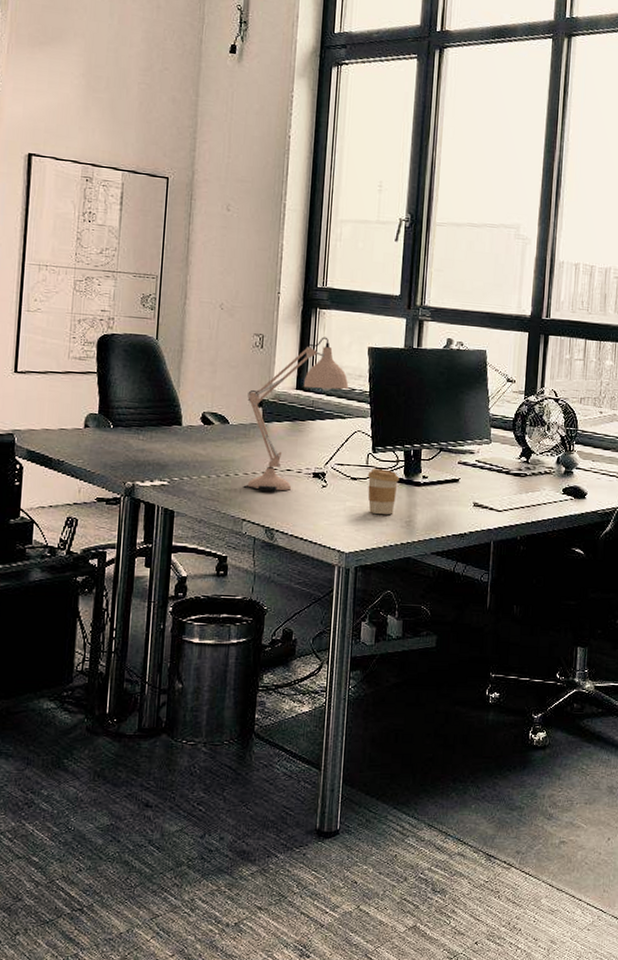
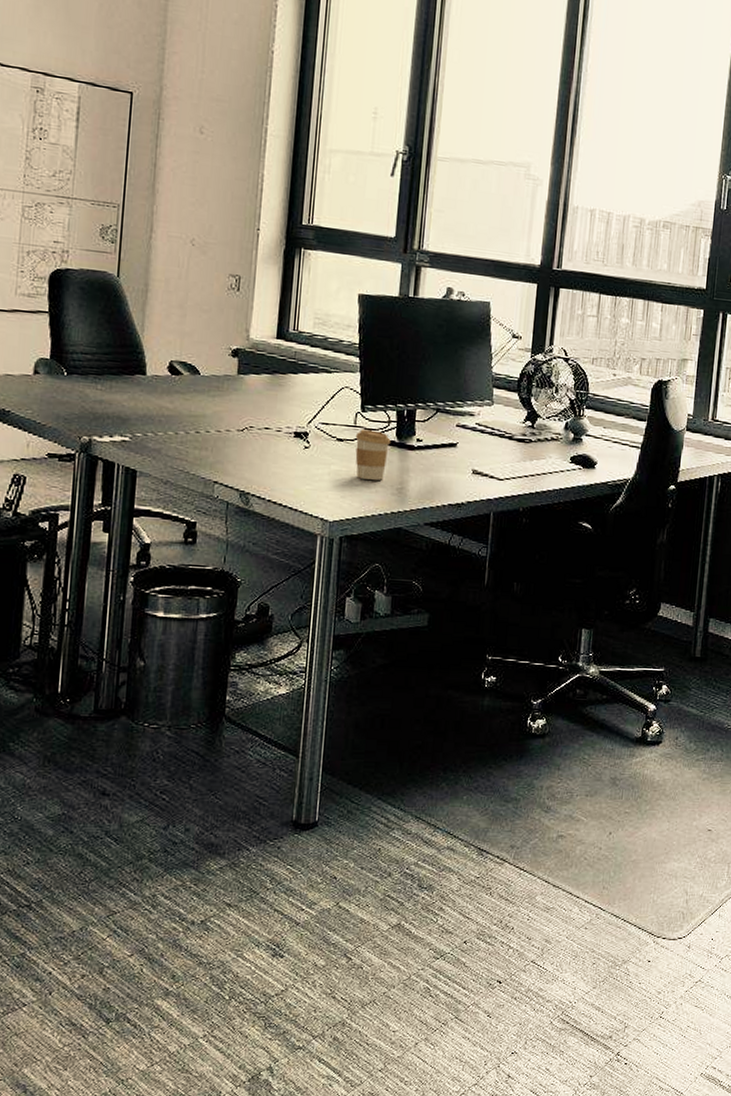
desk lamp: present [243,336,349,492] -> none [215,280,336,452]

